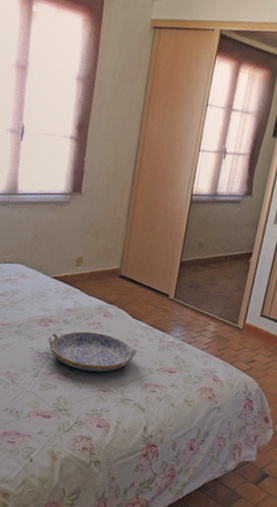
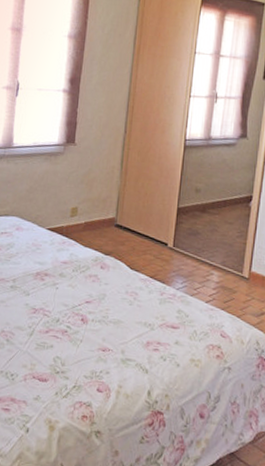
serving tray: present [48,331,137,372] -> none [43,285,137,329]

